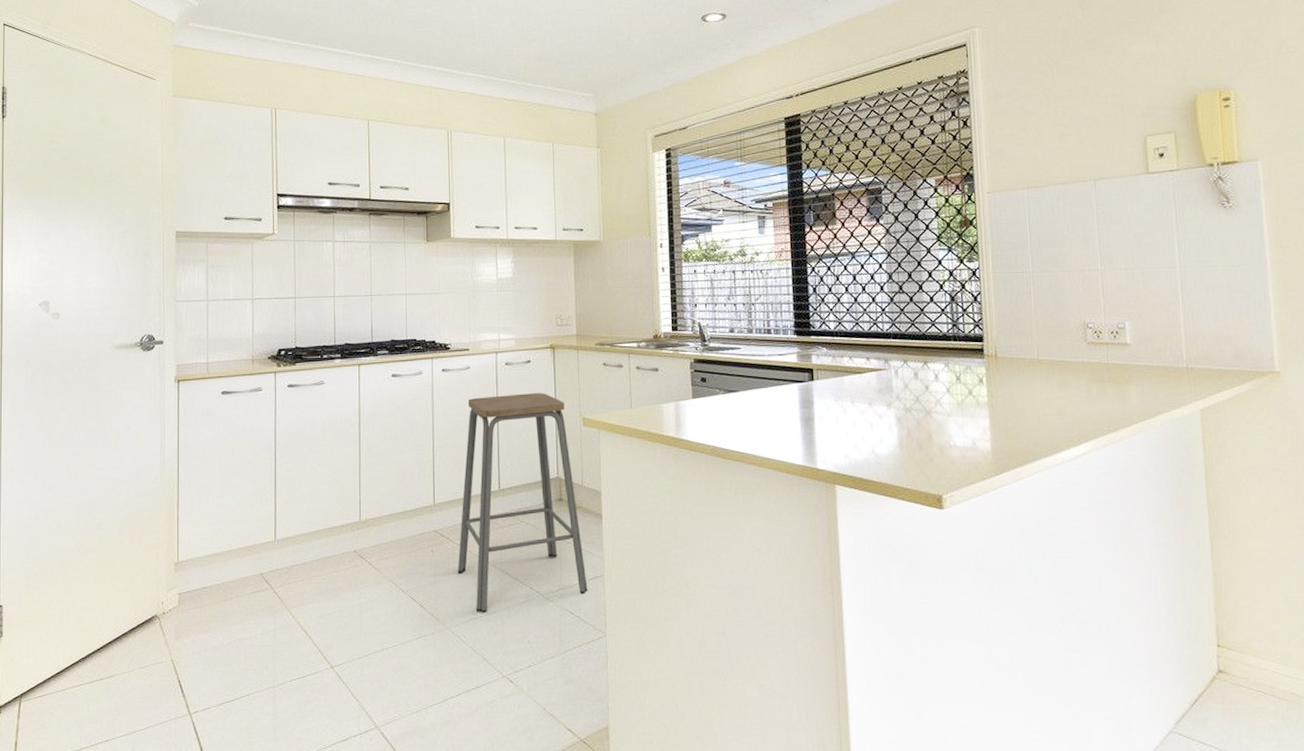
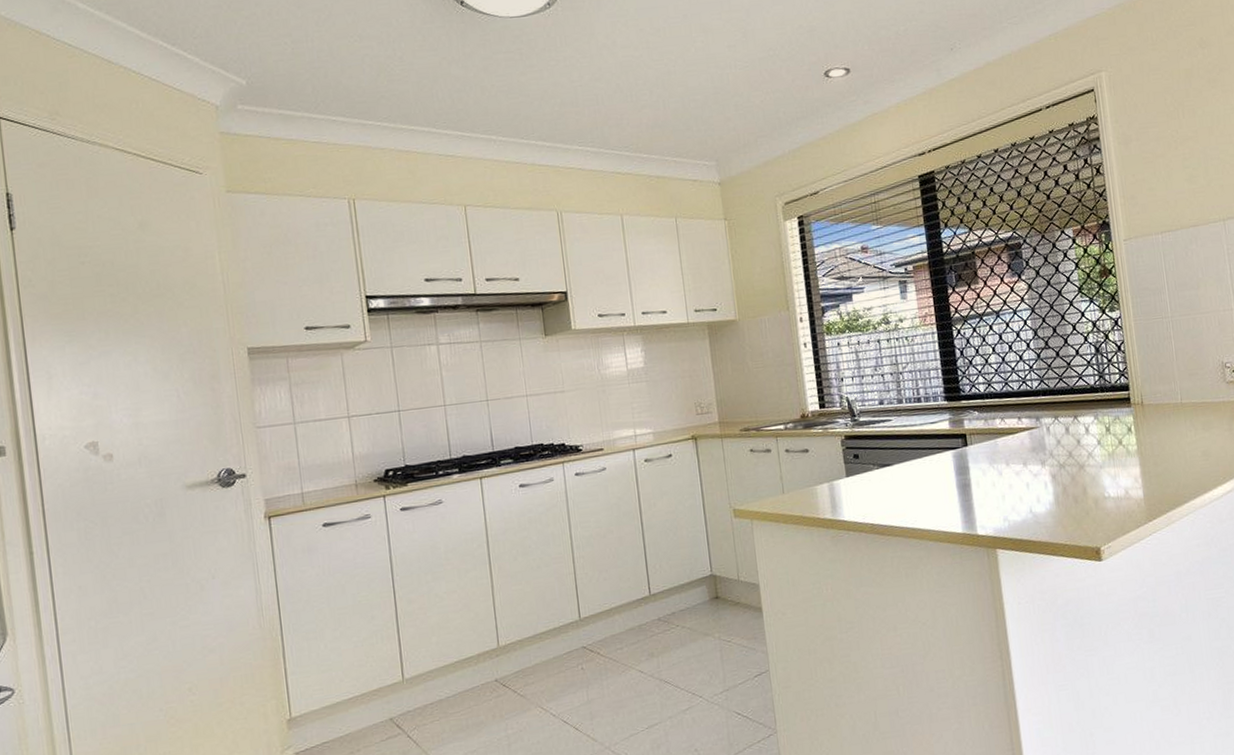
bar stool: present [457,393,588,613] -> none [608,487,754,727]

